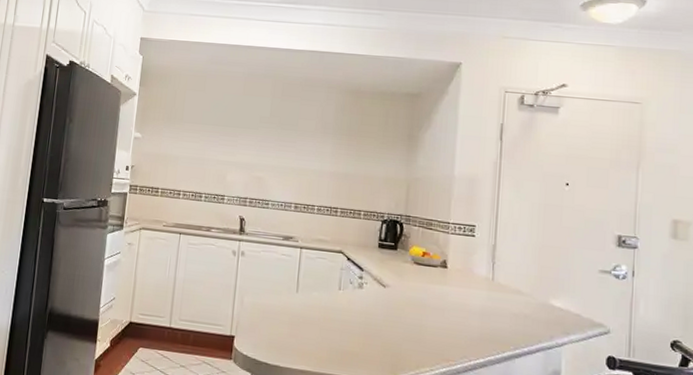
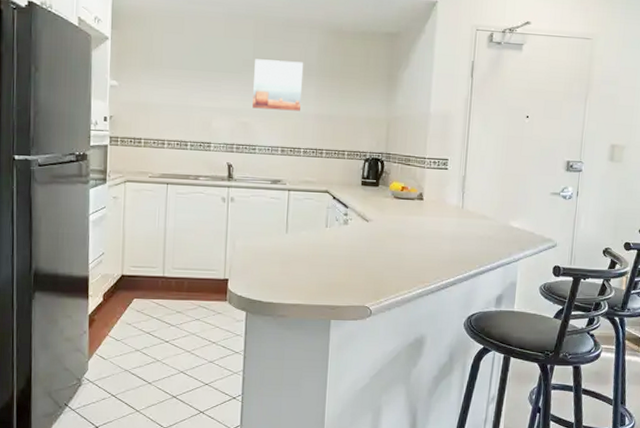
wall art: none [267,116,321,168] -> present [252,59,304,111]

